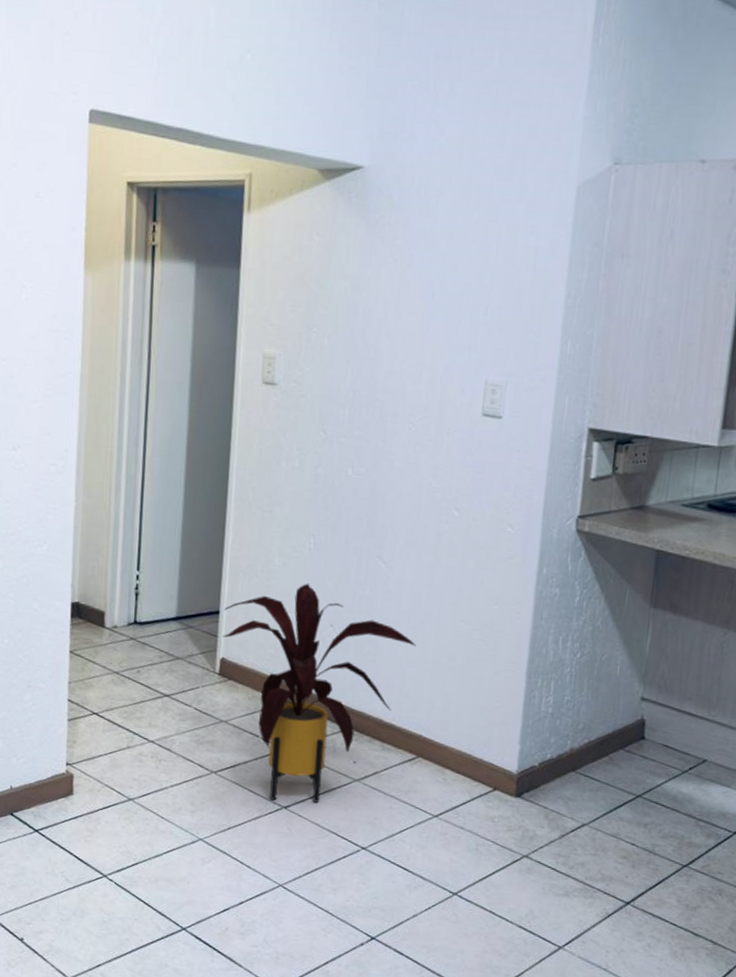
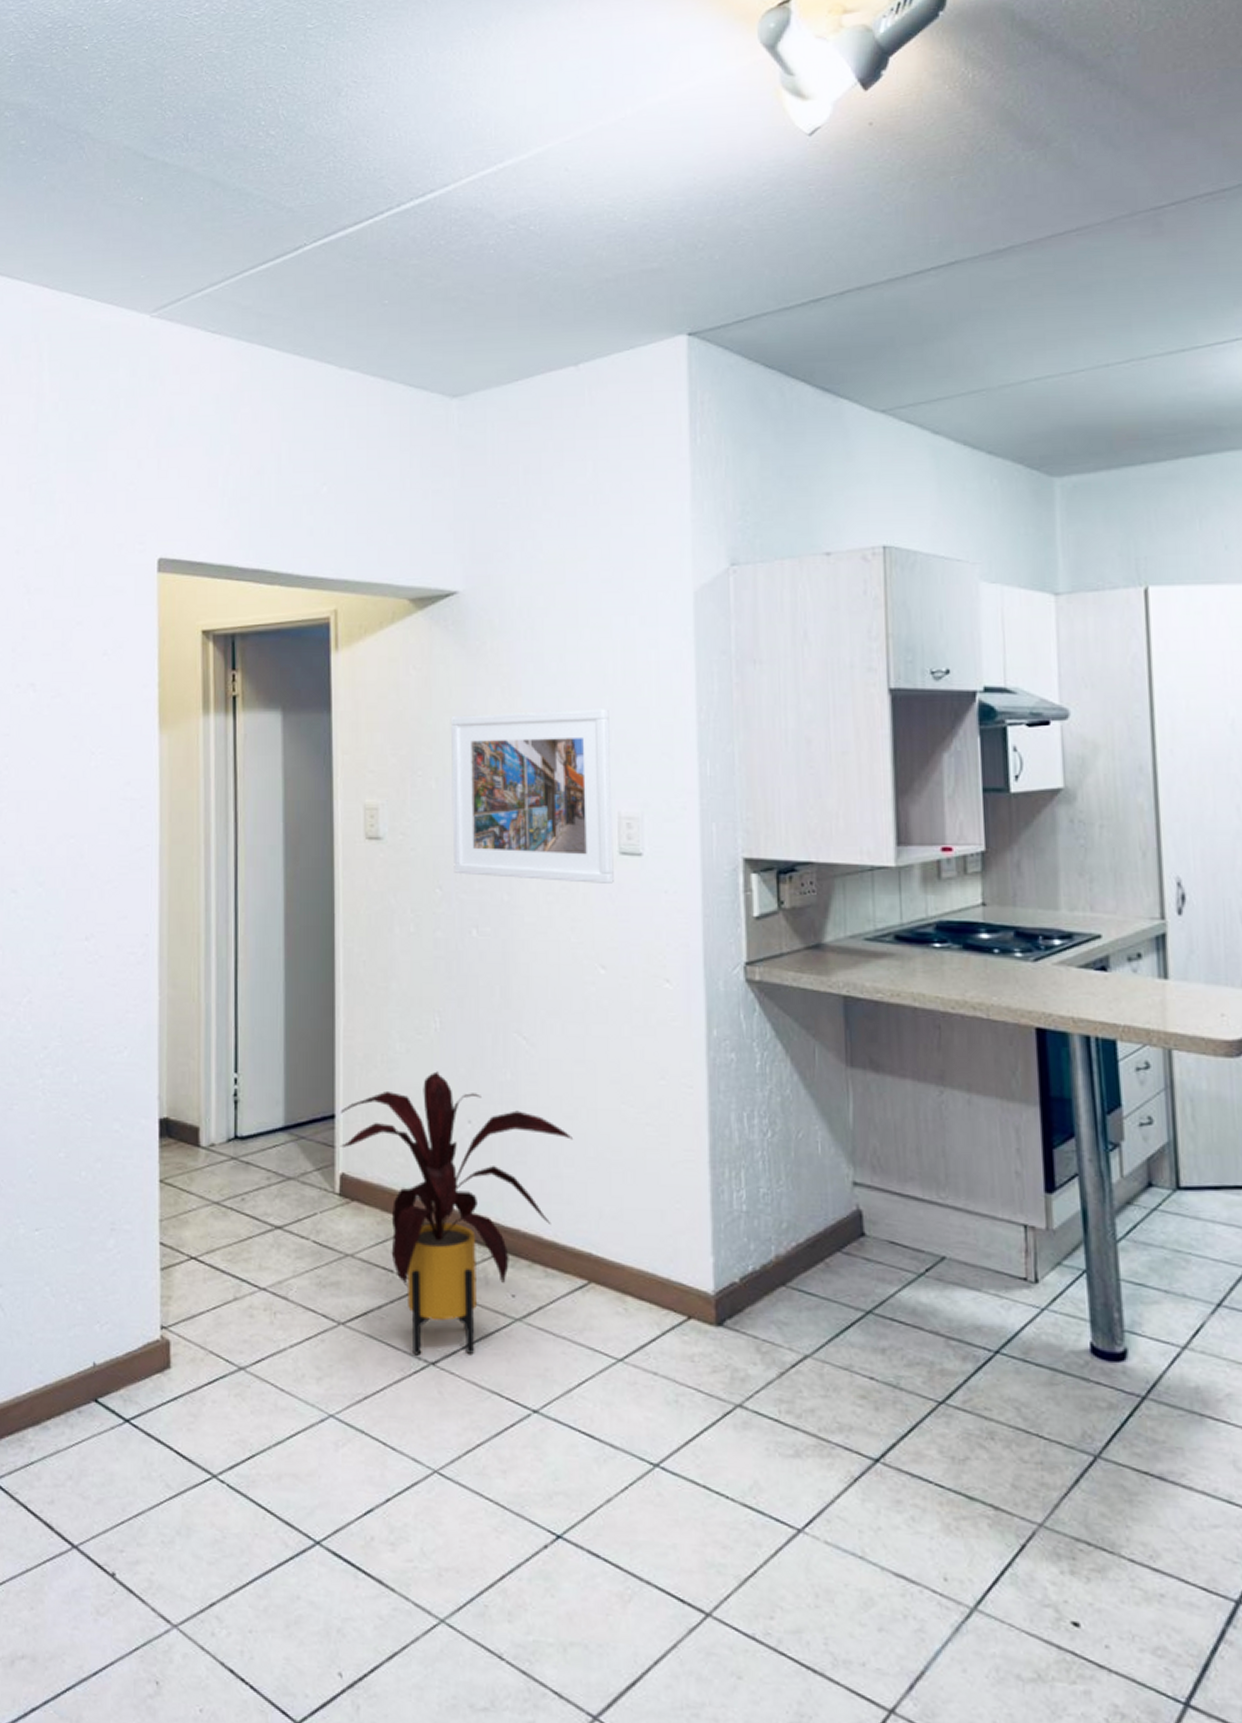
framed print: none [337,281,488,440] -> present [450,709,614,883]

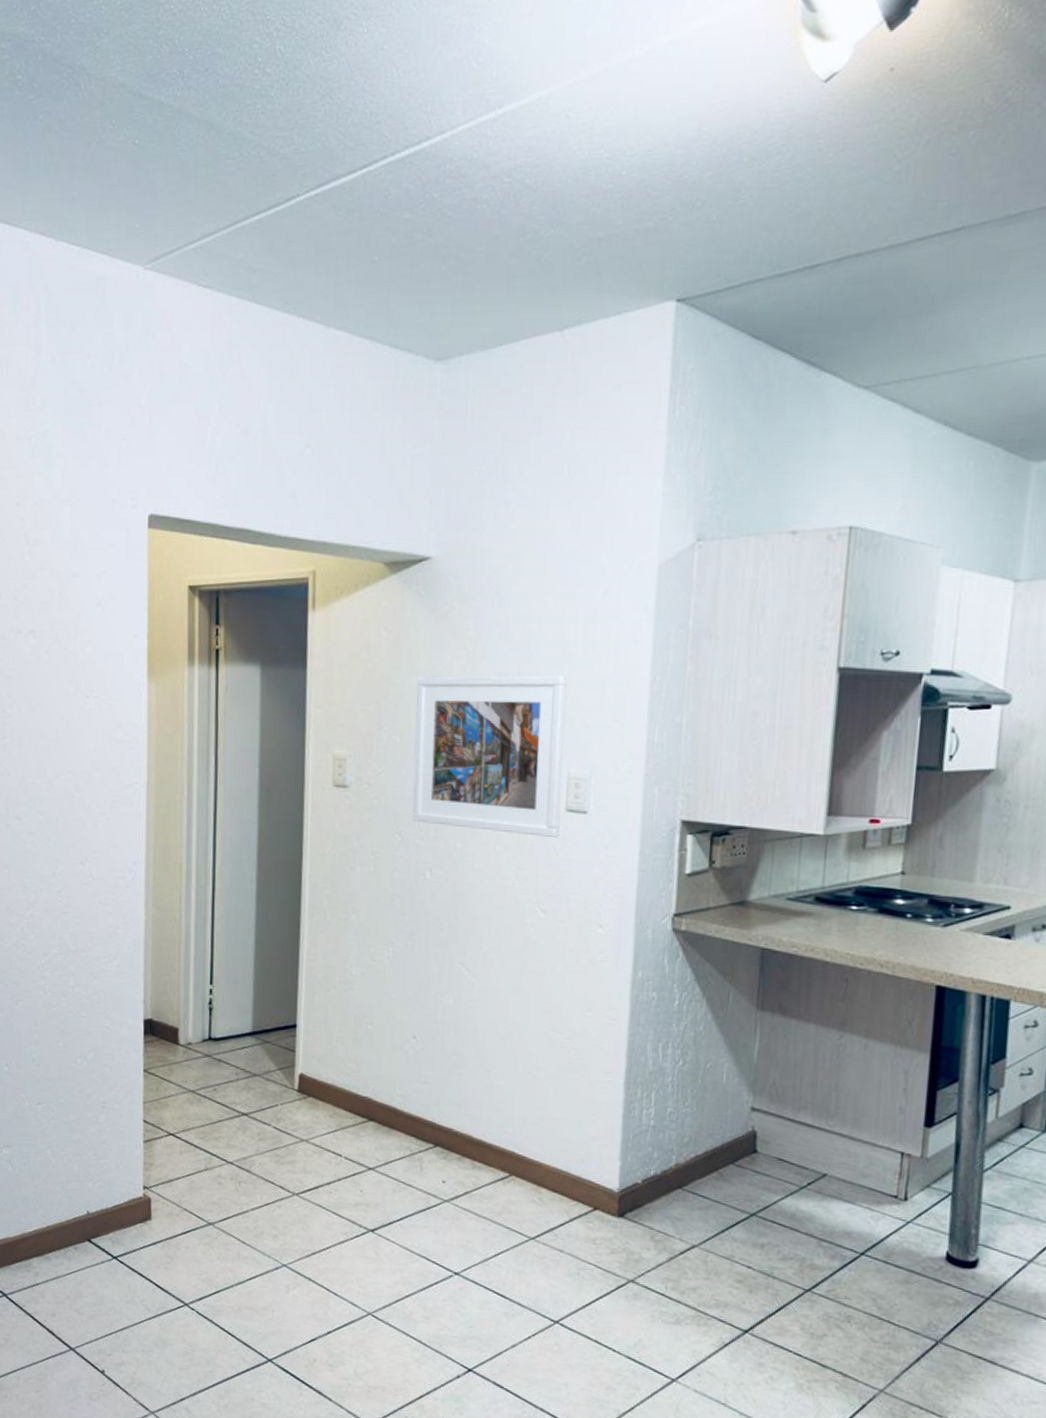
house plant: present [340,1071,573,1355] -> none [299,993,504,1225]

